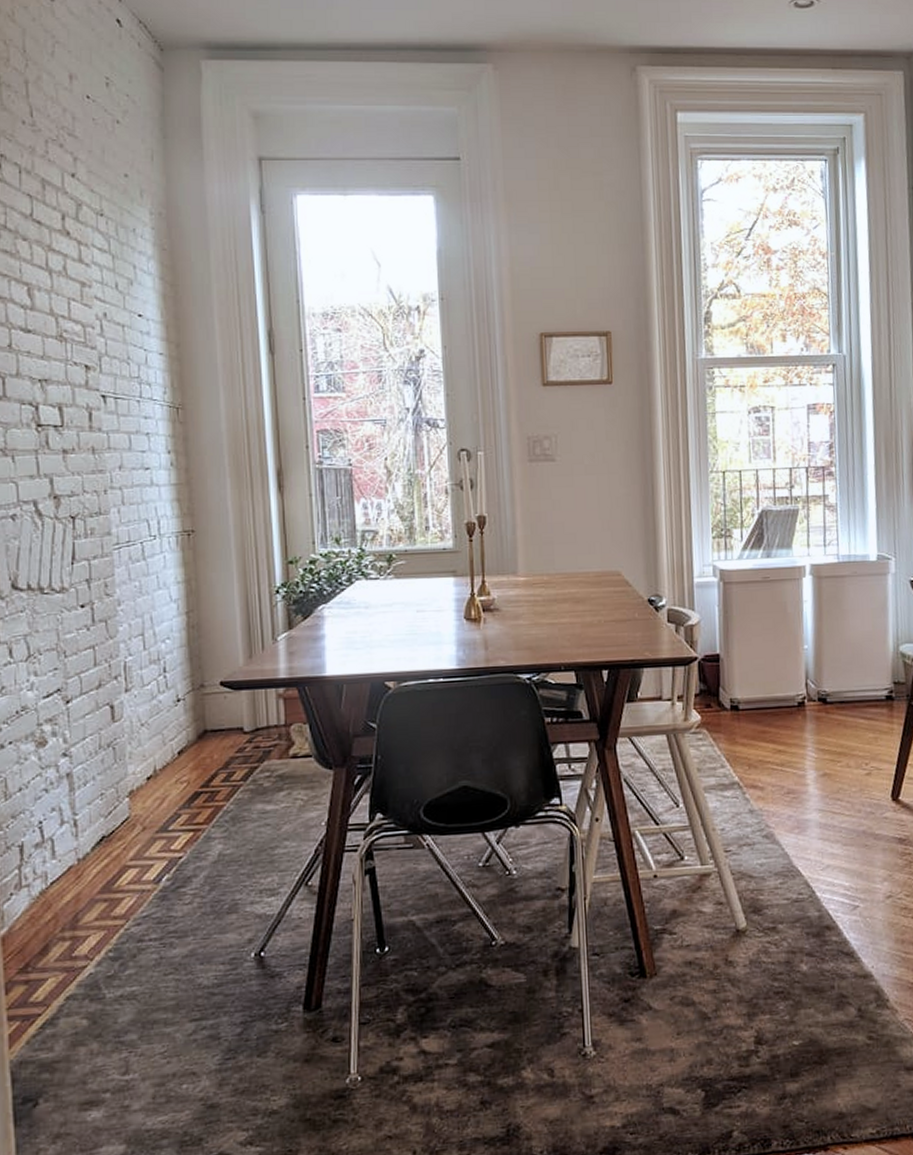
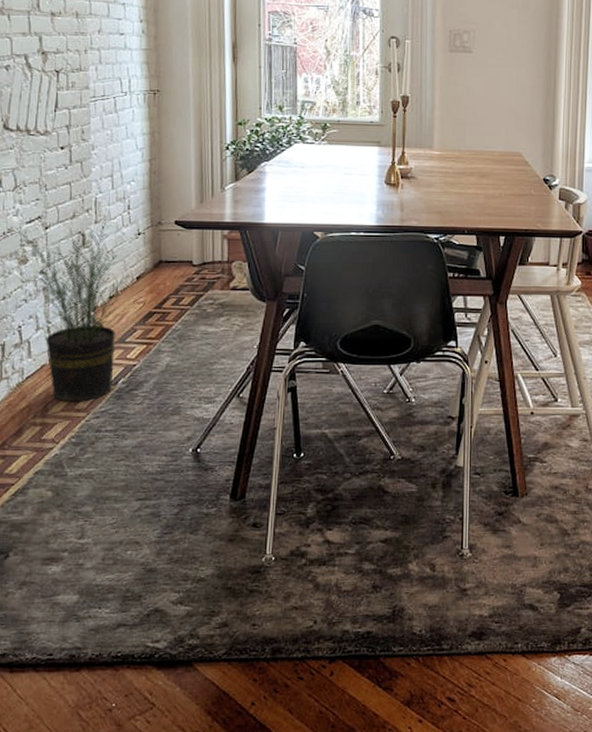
potted plant: none [24,680,176,909] -> present [10,214,136,402]

